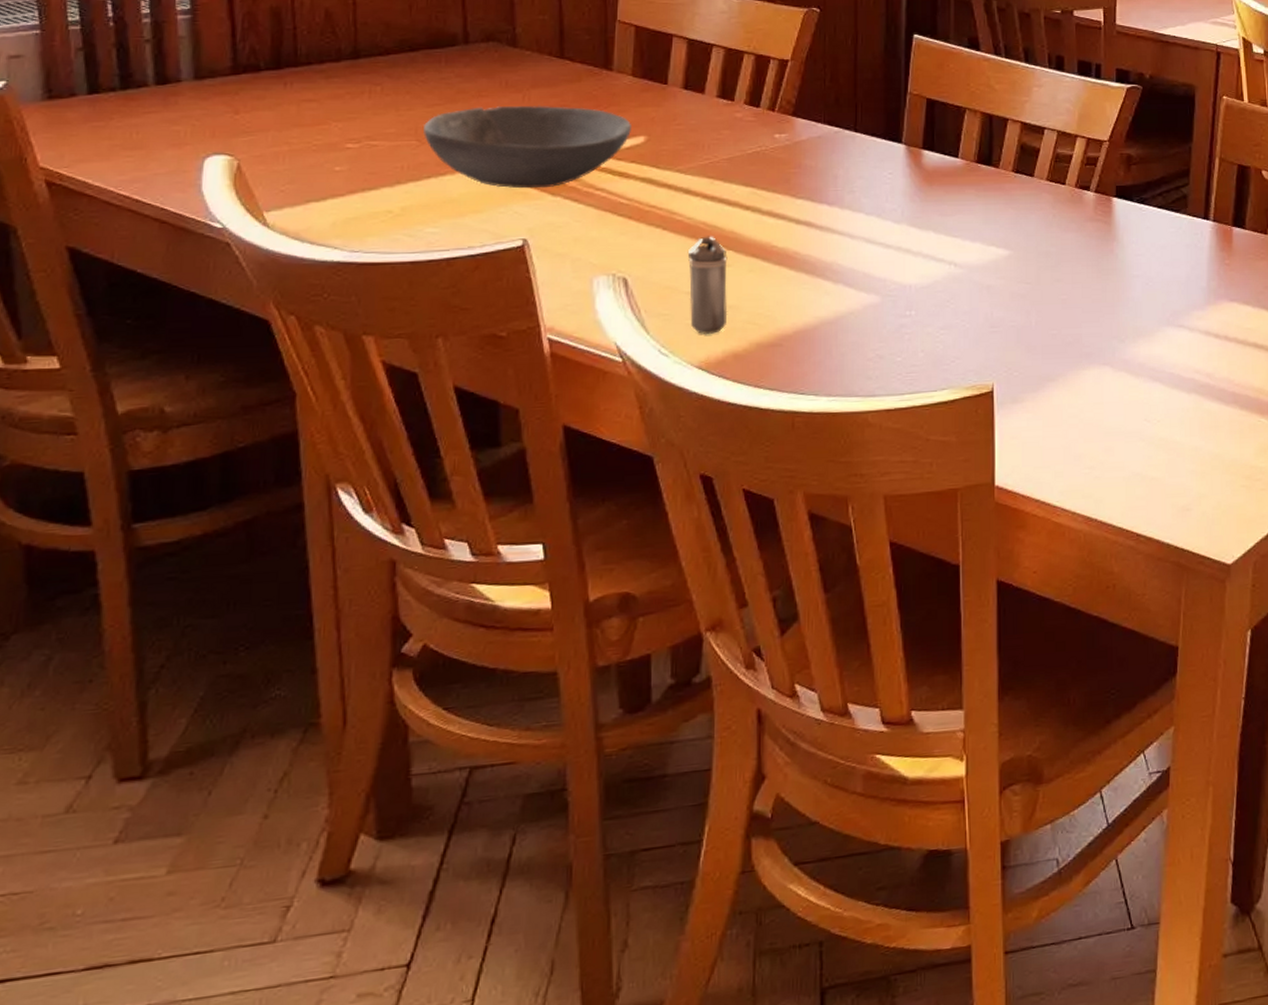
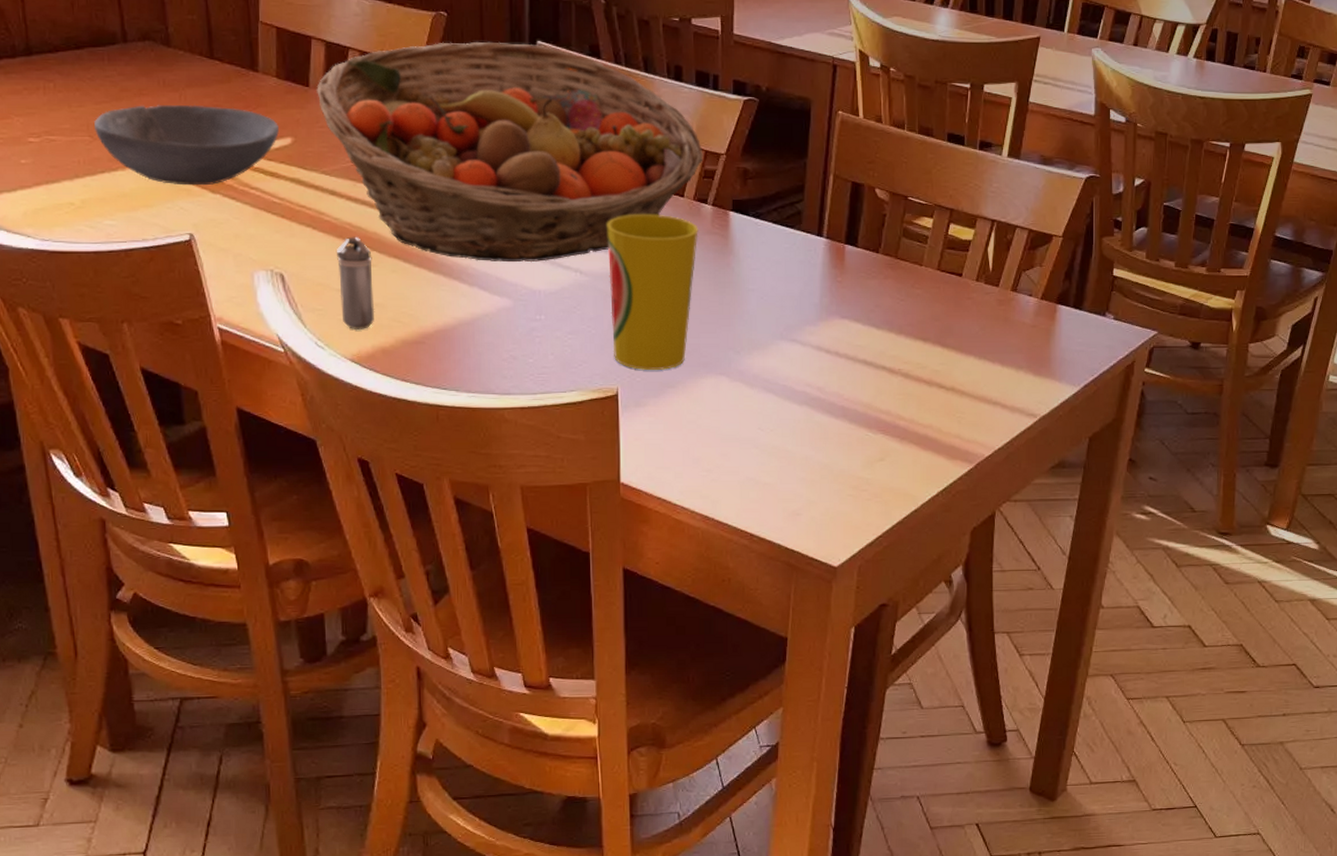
fruit basket: none [675,36,1086,257] -> present [317,41,703,263]
cup: none [984,202,1080,364] -> present [607,214,698,370]

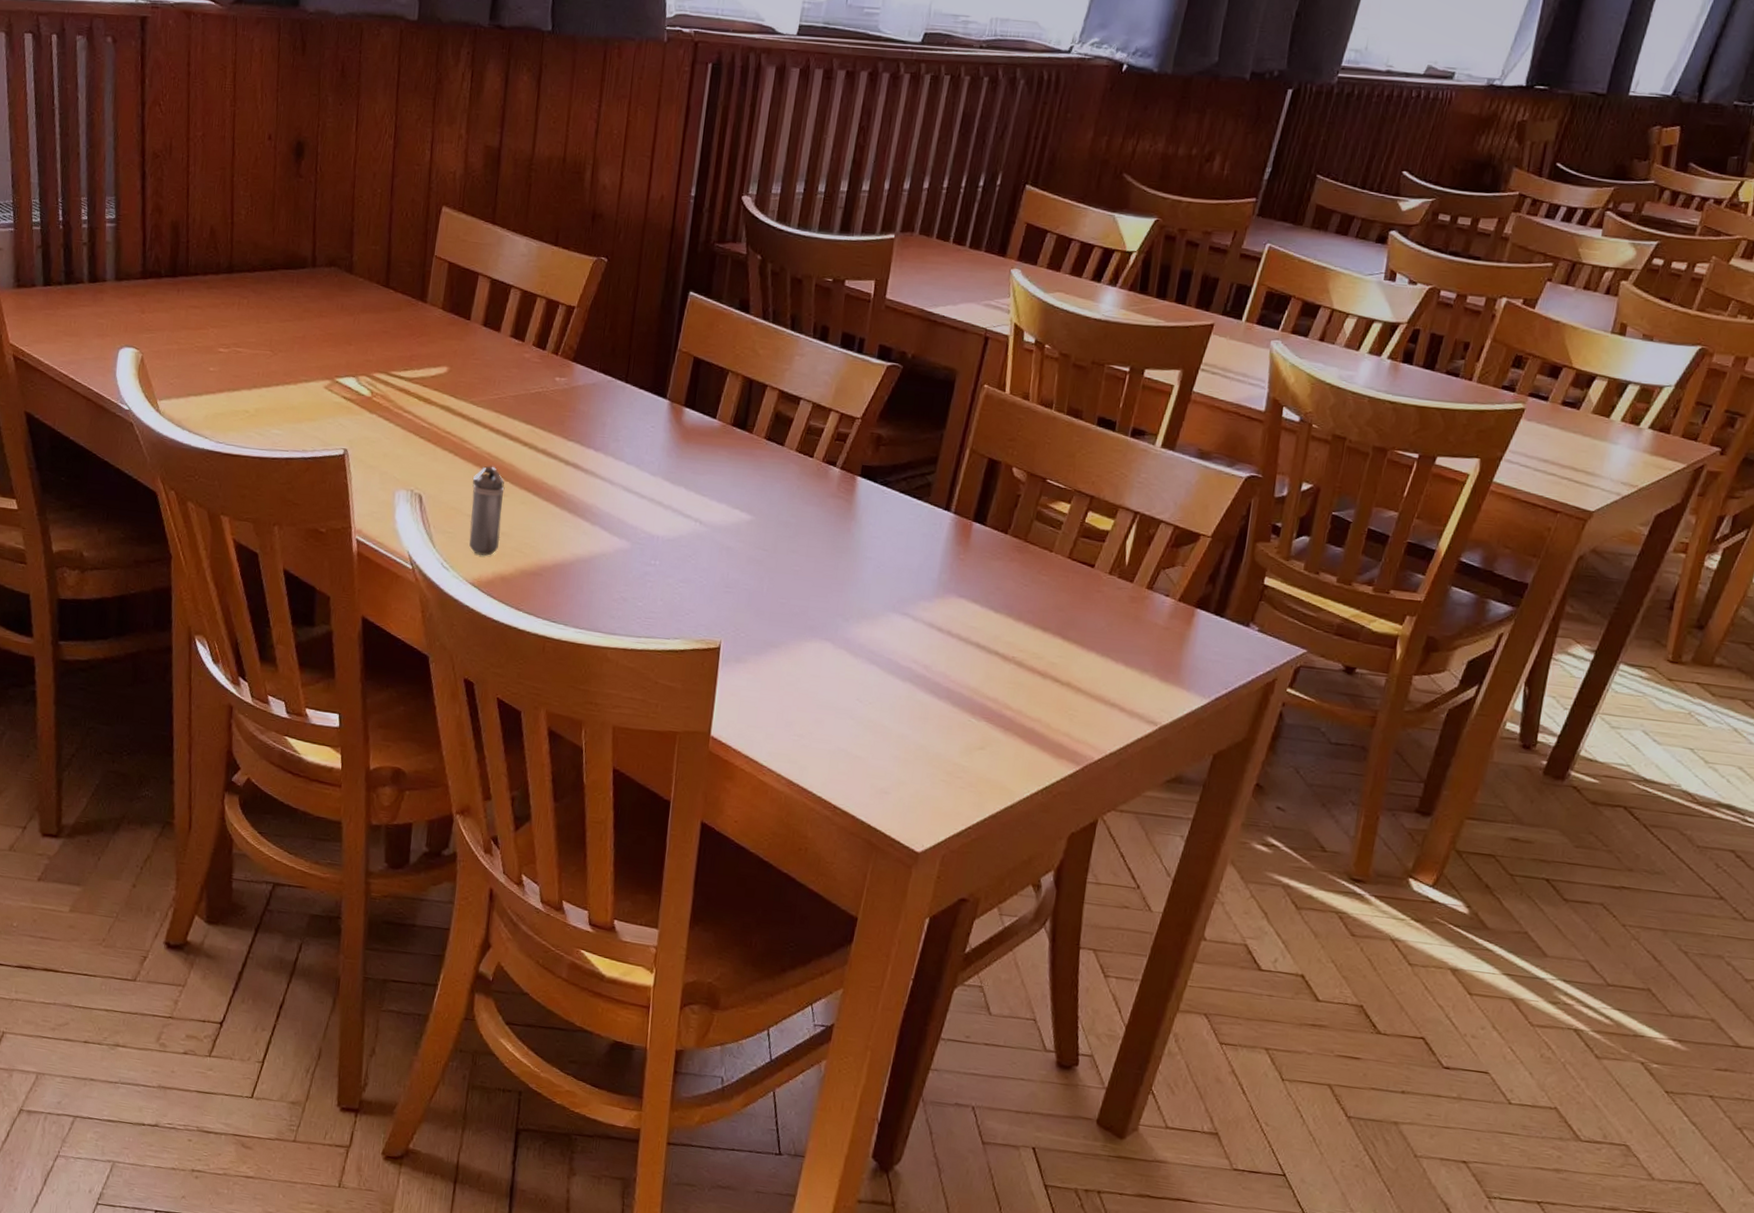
bowl: present [94,104,279,186] -> none [276,326,438,406]
fruit basket: present [317,41,703,263] -> none [476,286,839,508]
cup: present [607,214,698,370] -> none [721,470,823,629]

